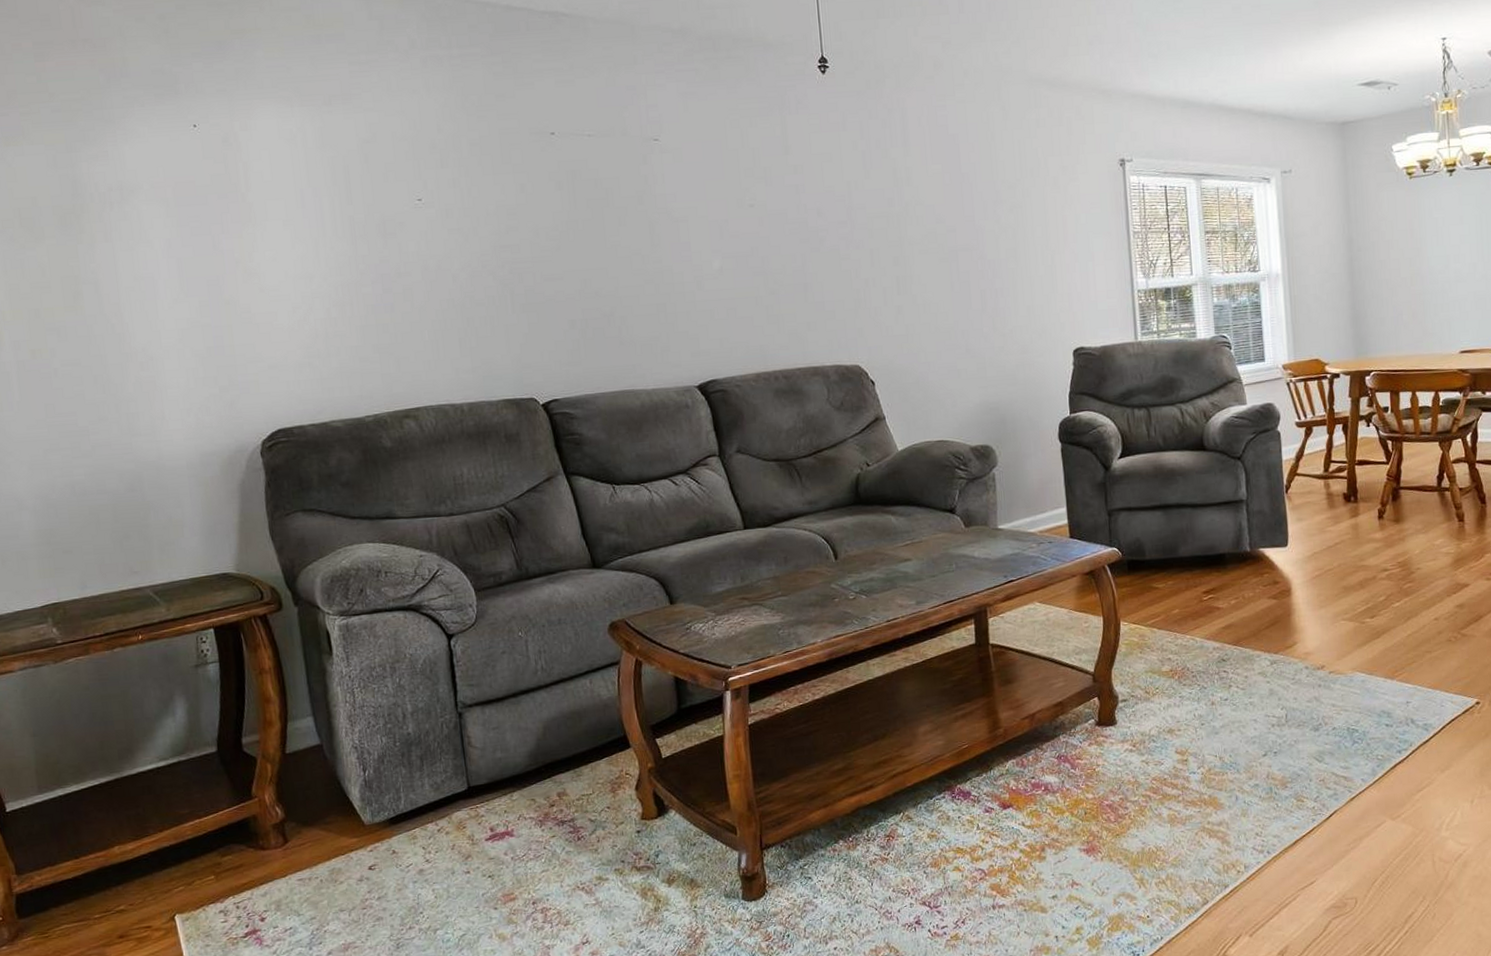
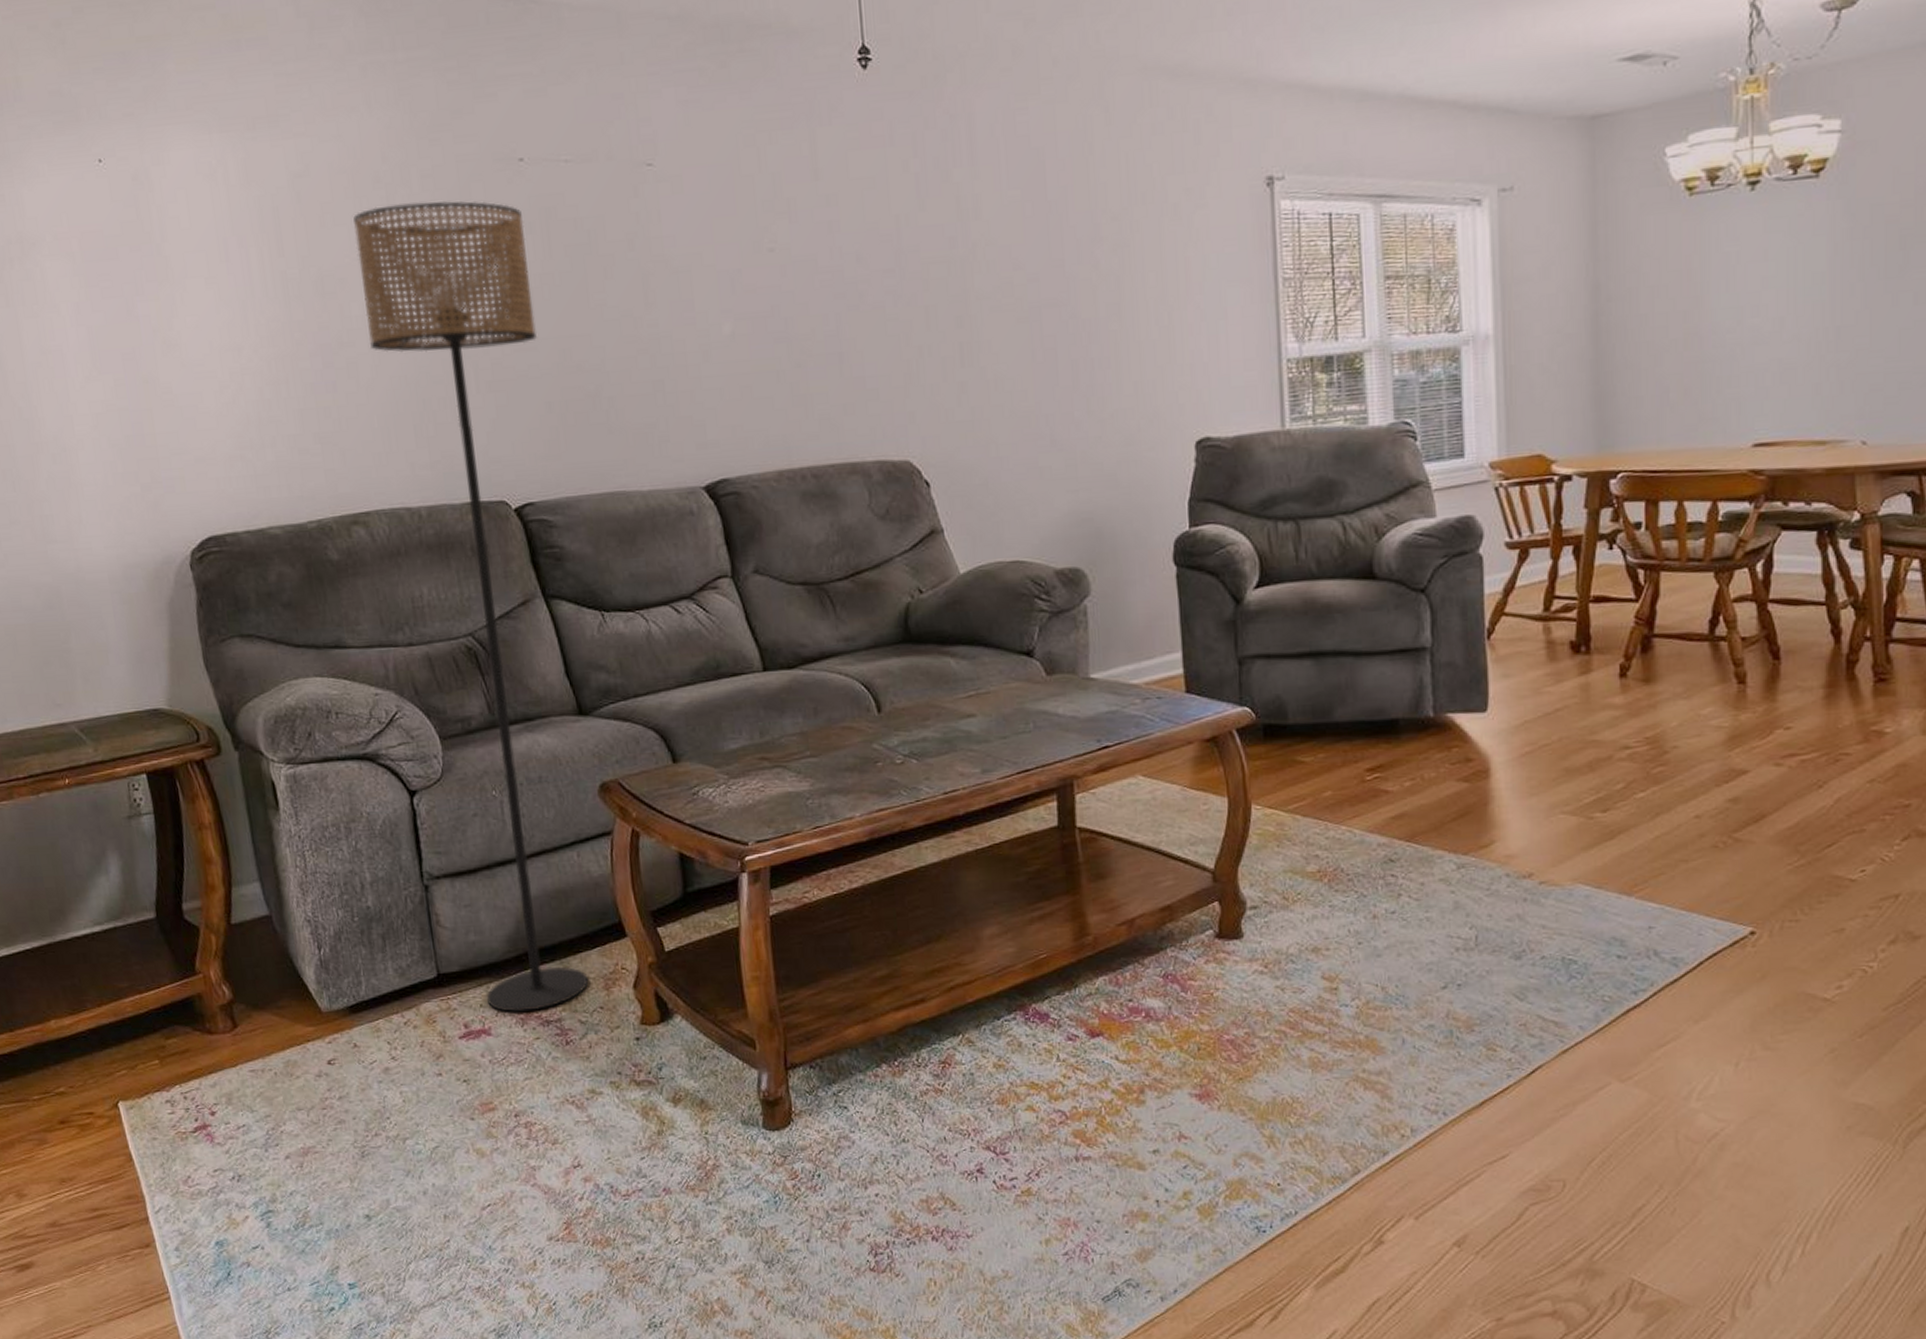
floor lamp: none [412,164,598,816] -> present [353,201,589,1013]

